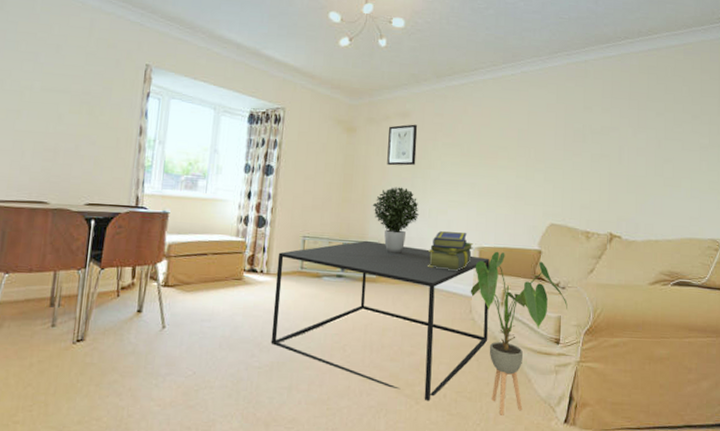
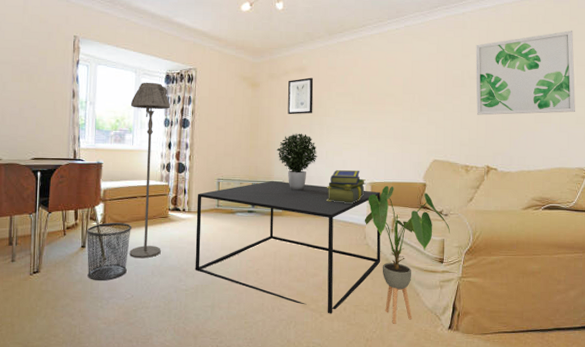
waste bin: none [142,283,200,353] -> present [86,222,132,281]
floor lamp: none [194,120,253,328] -> present [129,82,171,259]
wall art: none [598,85,708,177] -> present [475,30,575,115]

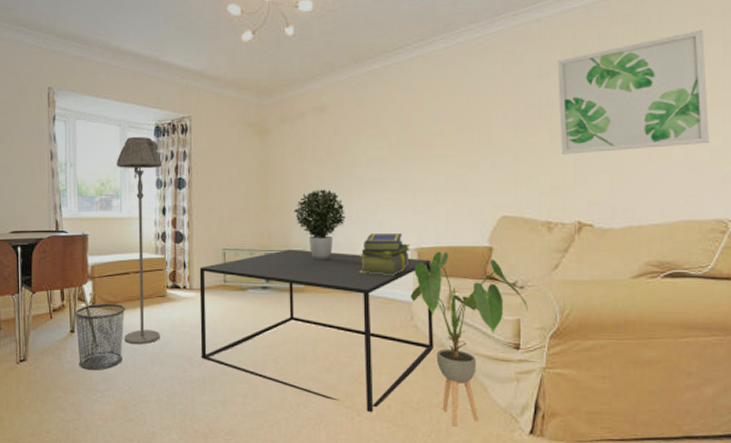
wall art: present [288,77,314,115] -> none [305,118,338,167]

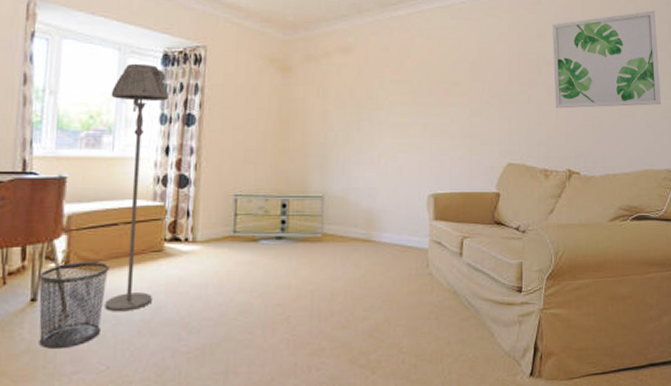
coffee table: present [199,249,434,413] -> none [201,195,448,370]
potted plant: present [293,189,347,260] -> none [313,132,368,207]
stack of books: present [358,234,411,276] -> none [378,179,428,223]
house plant: present [410,251,528,427] -> none [426,197,528,376]

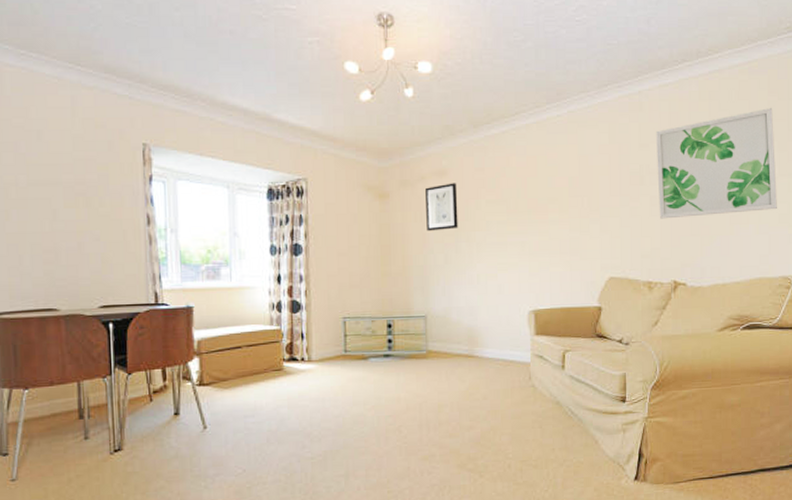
waste bin: present [38,261,110,349] -> none [178,380,238,455]
floor lamp: present [105,63,170,312] -> none [224,199,277,424]
wall art: none [328,60,362,108] -> present [425,183,458,232]

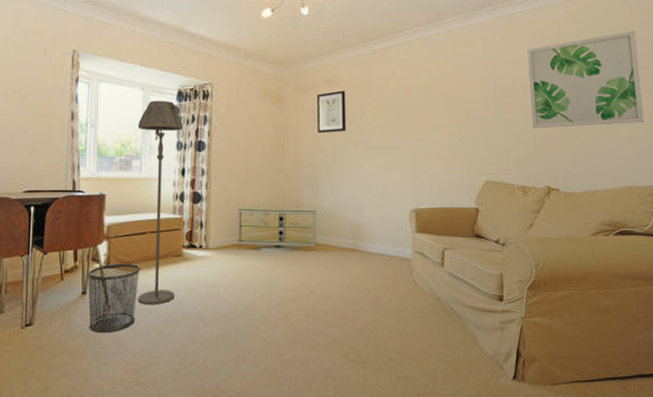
waste bin: none [178,380,238,455] -> present [87,263,141,333]
floor lamp: none [224,199,277,424] -> present [137,100,184,305]

